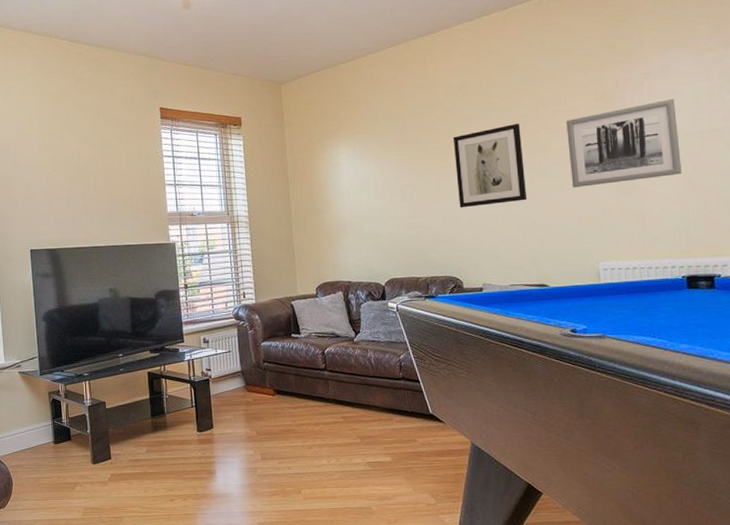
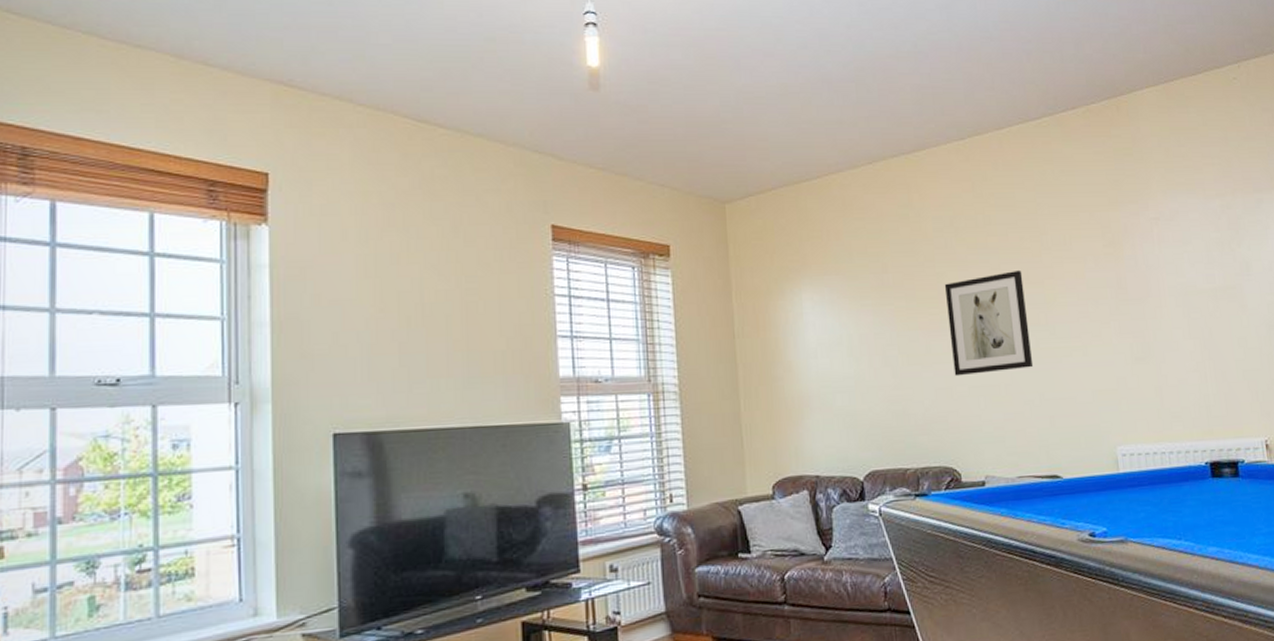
wall art: present [566,98,682,187] -> none [1073,249,1198,352]

